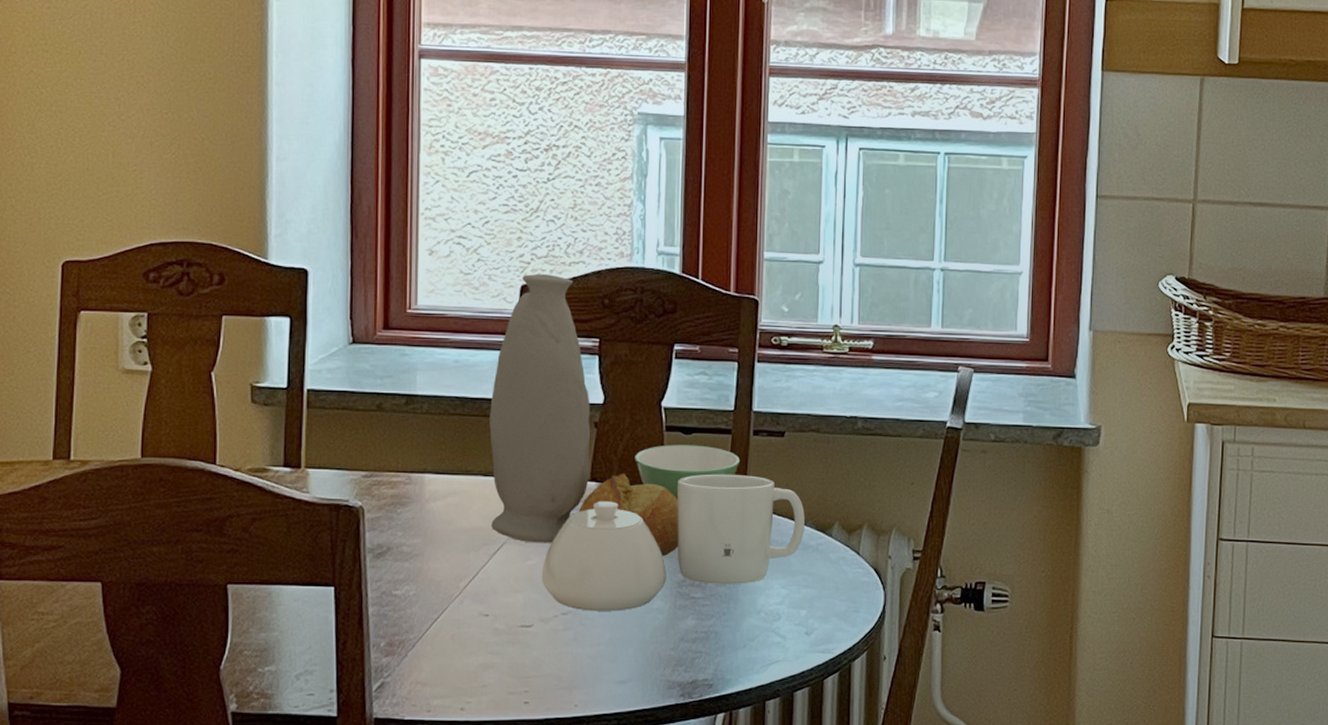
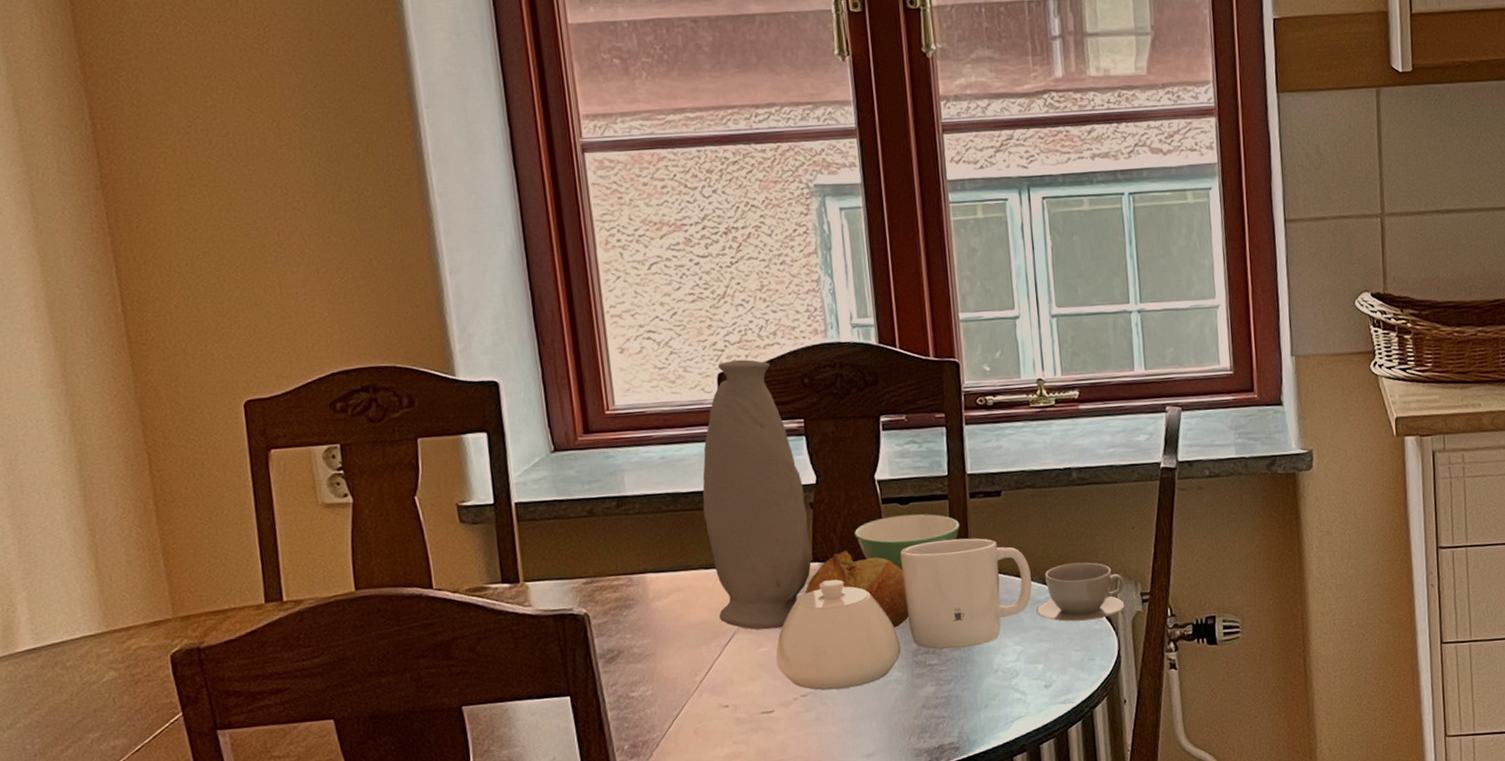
teacup: none [806,512,897,571] -> present [1036,562,1126,622]

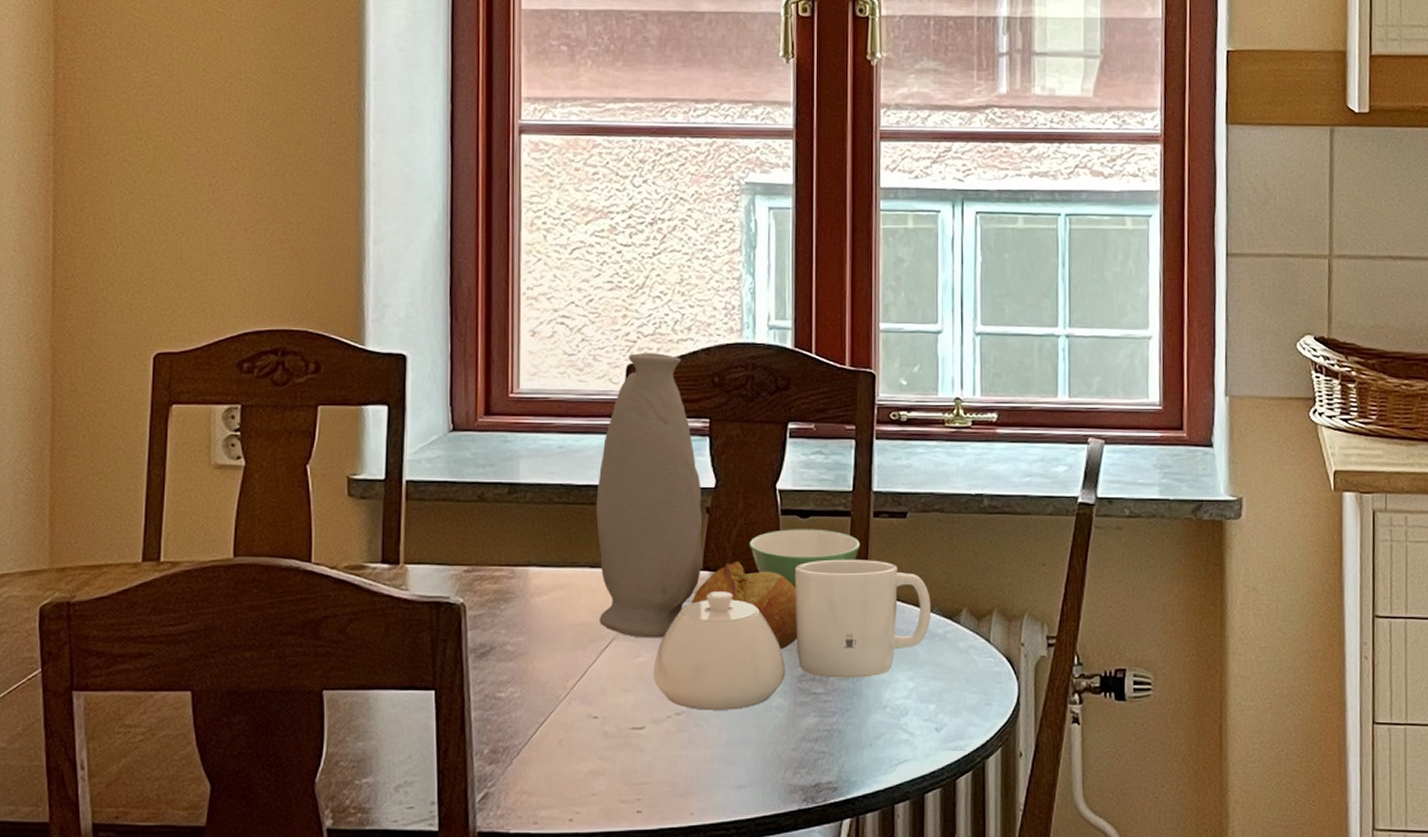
teacup: present [1036,562,1126,622] -> none [933,597,1030,661]

